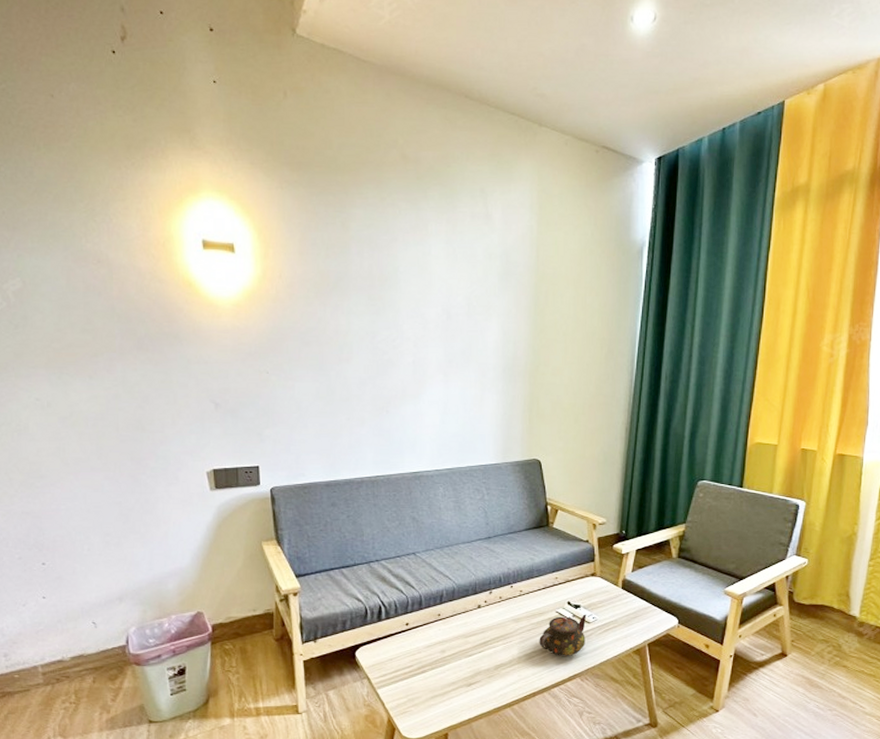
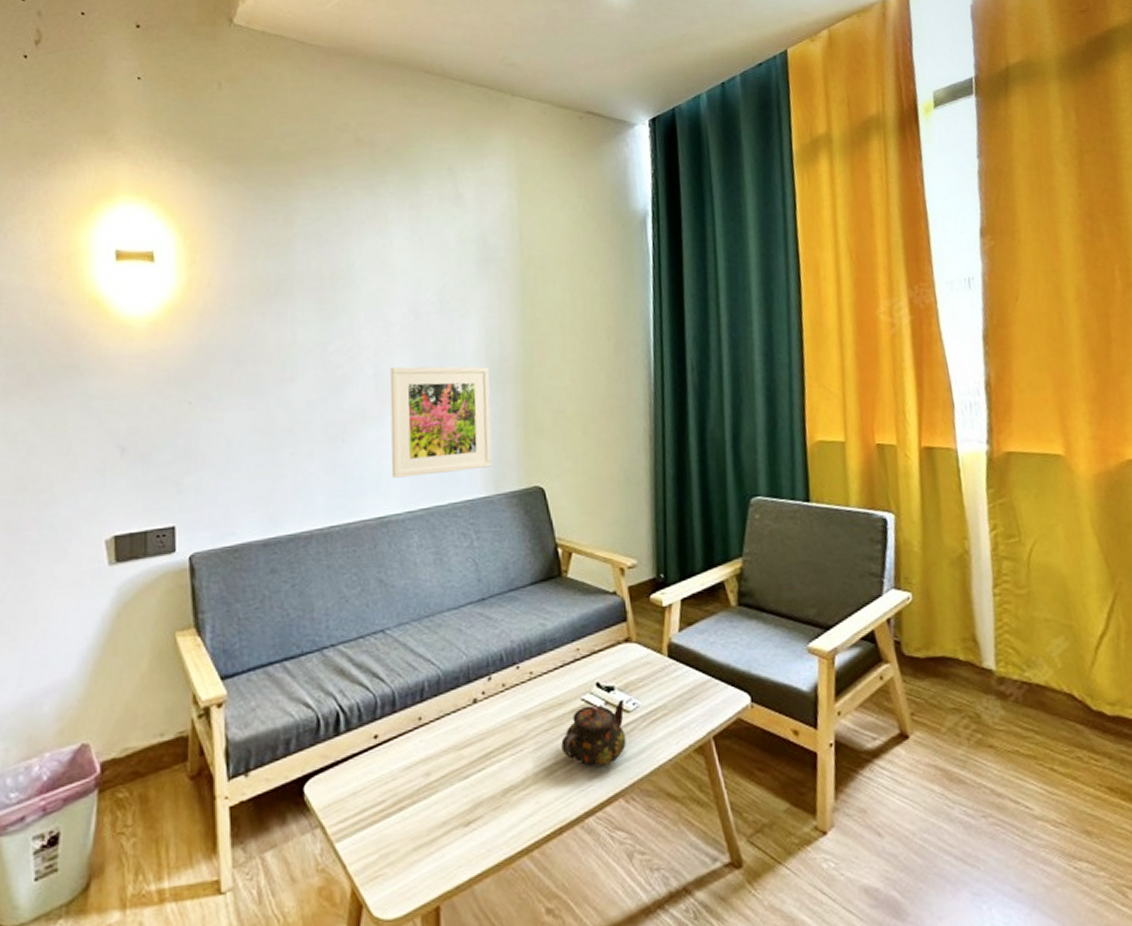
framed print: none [424,356,505,444] -> present [390,366,492,478]

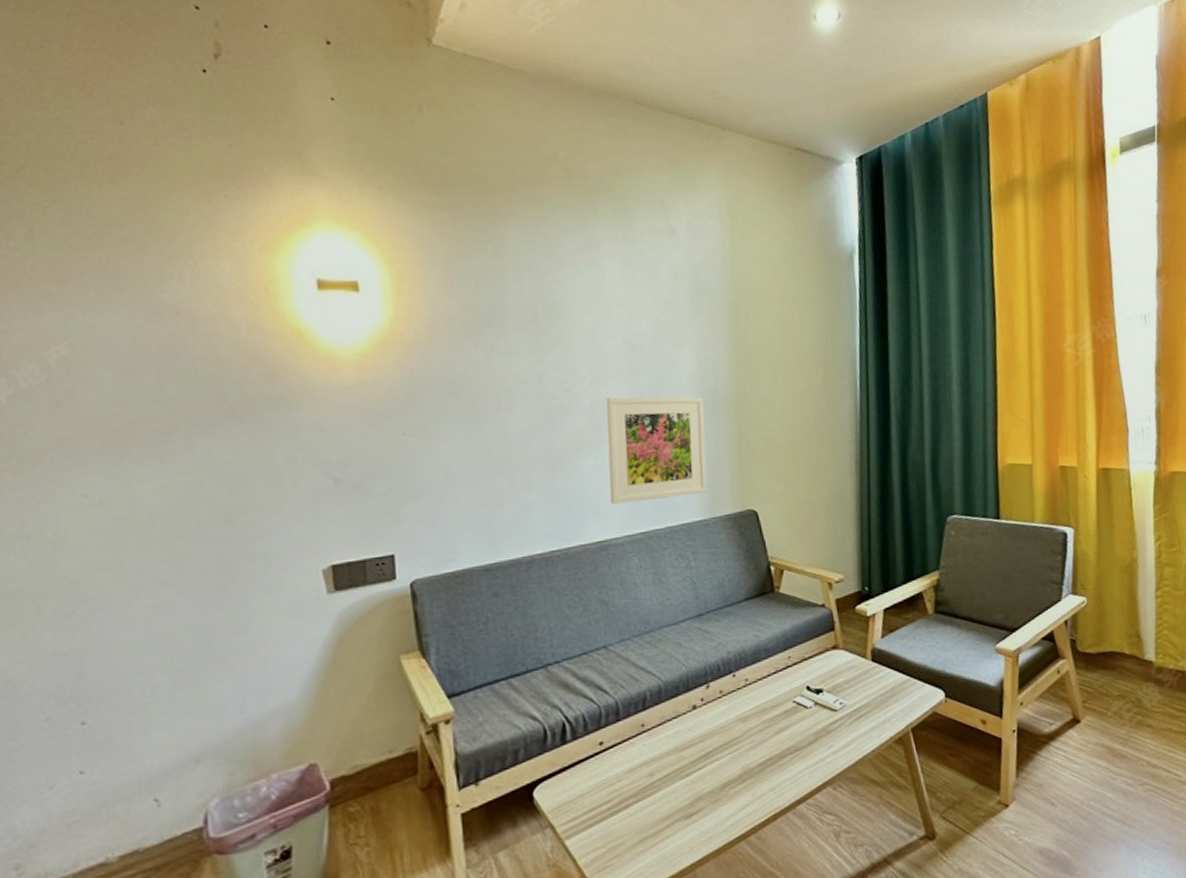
teapot: present [561,699,627,767] -> none [774,699,834,760]

